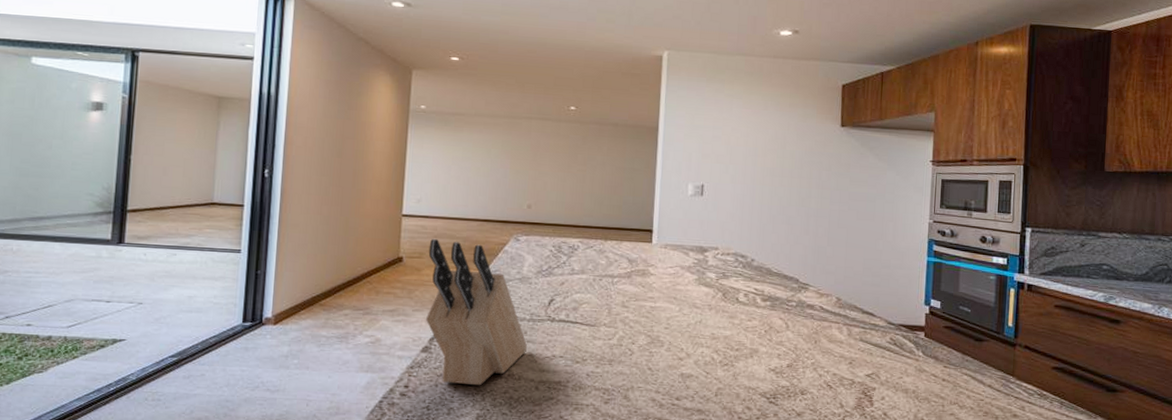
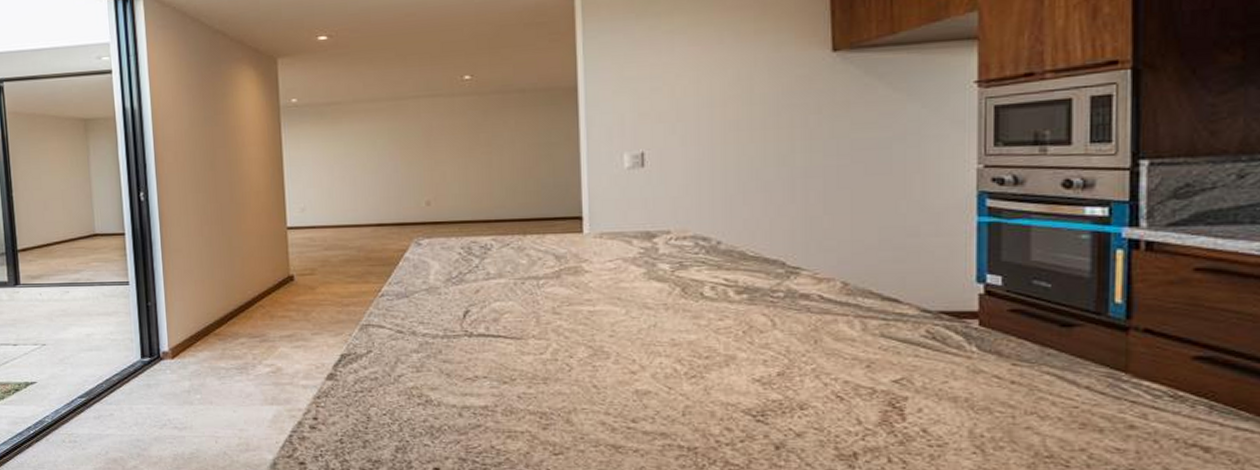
knife block: present [425,238,528,386] -> none [320,251,445,415]

